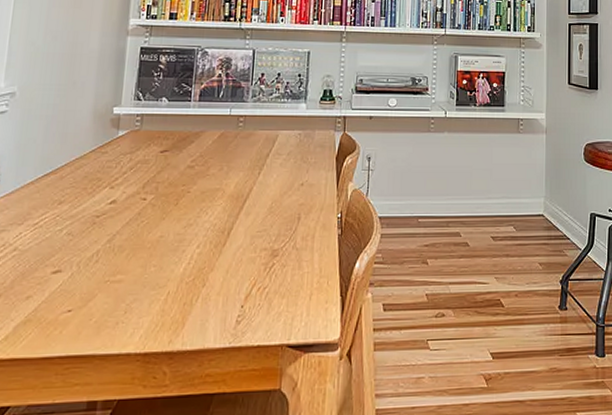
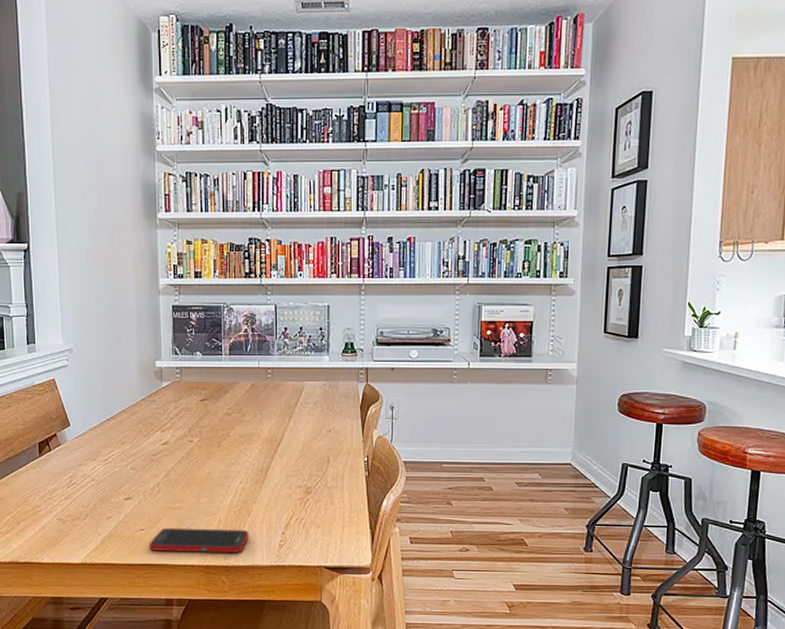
cell phone: none [75,304,202,339] -> present [149,527,250,554]

